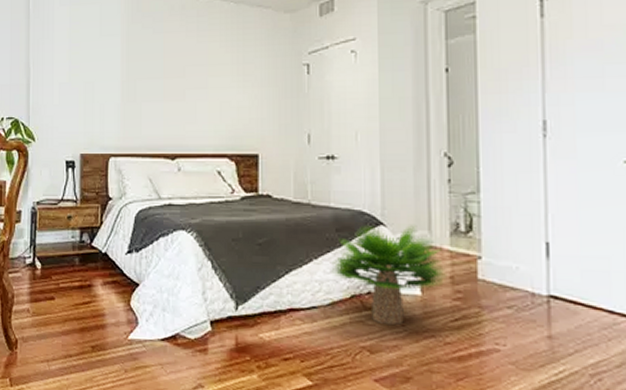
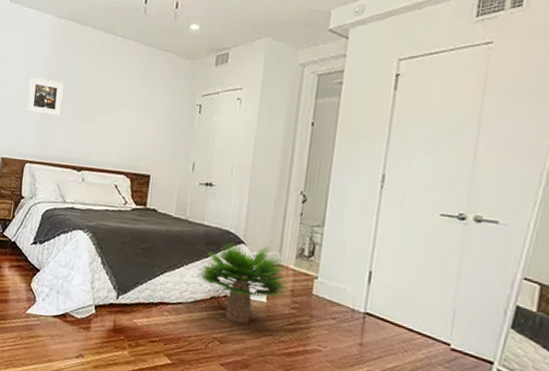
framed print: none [105,56,144,98] -> present [26,76,64,117]

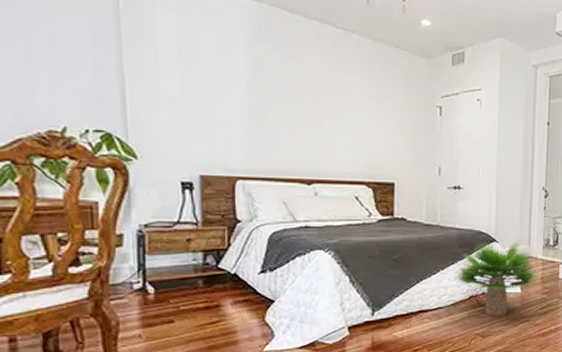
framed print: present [26,76,64,117] -> none [227,74,276,123]

